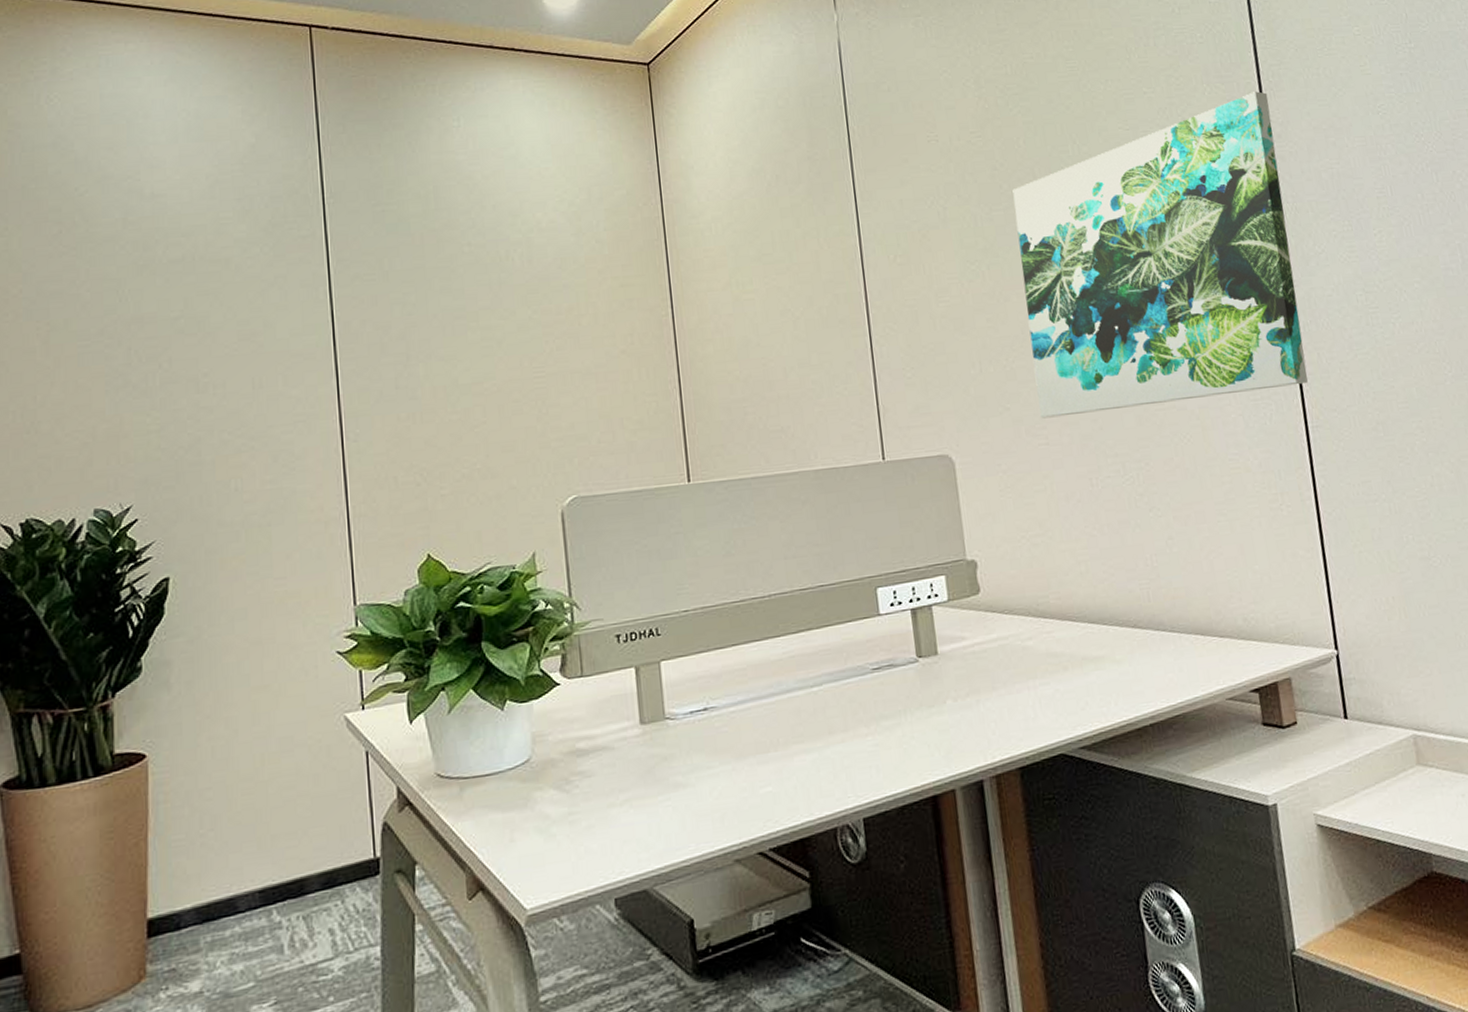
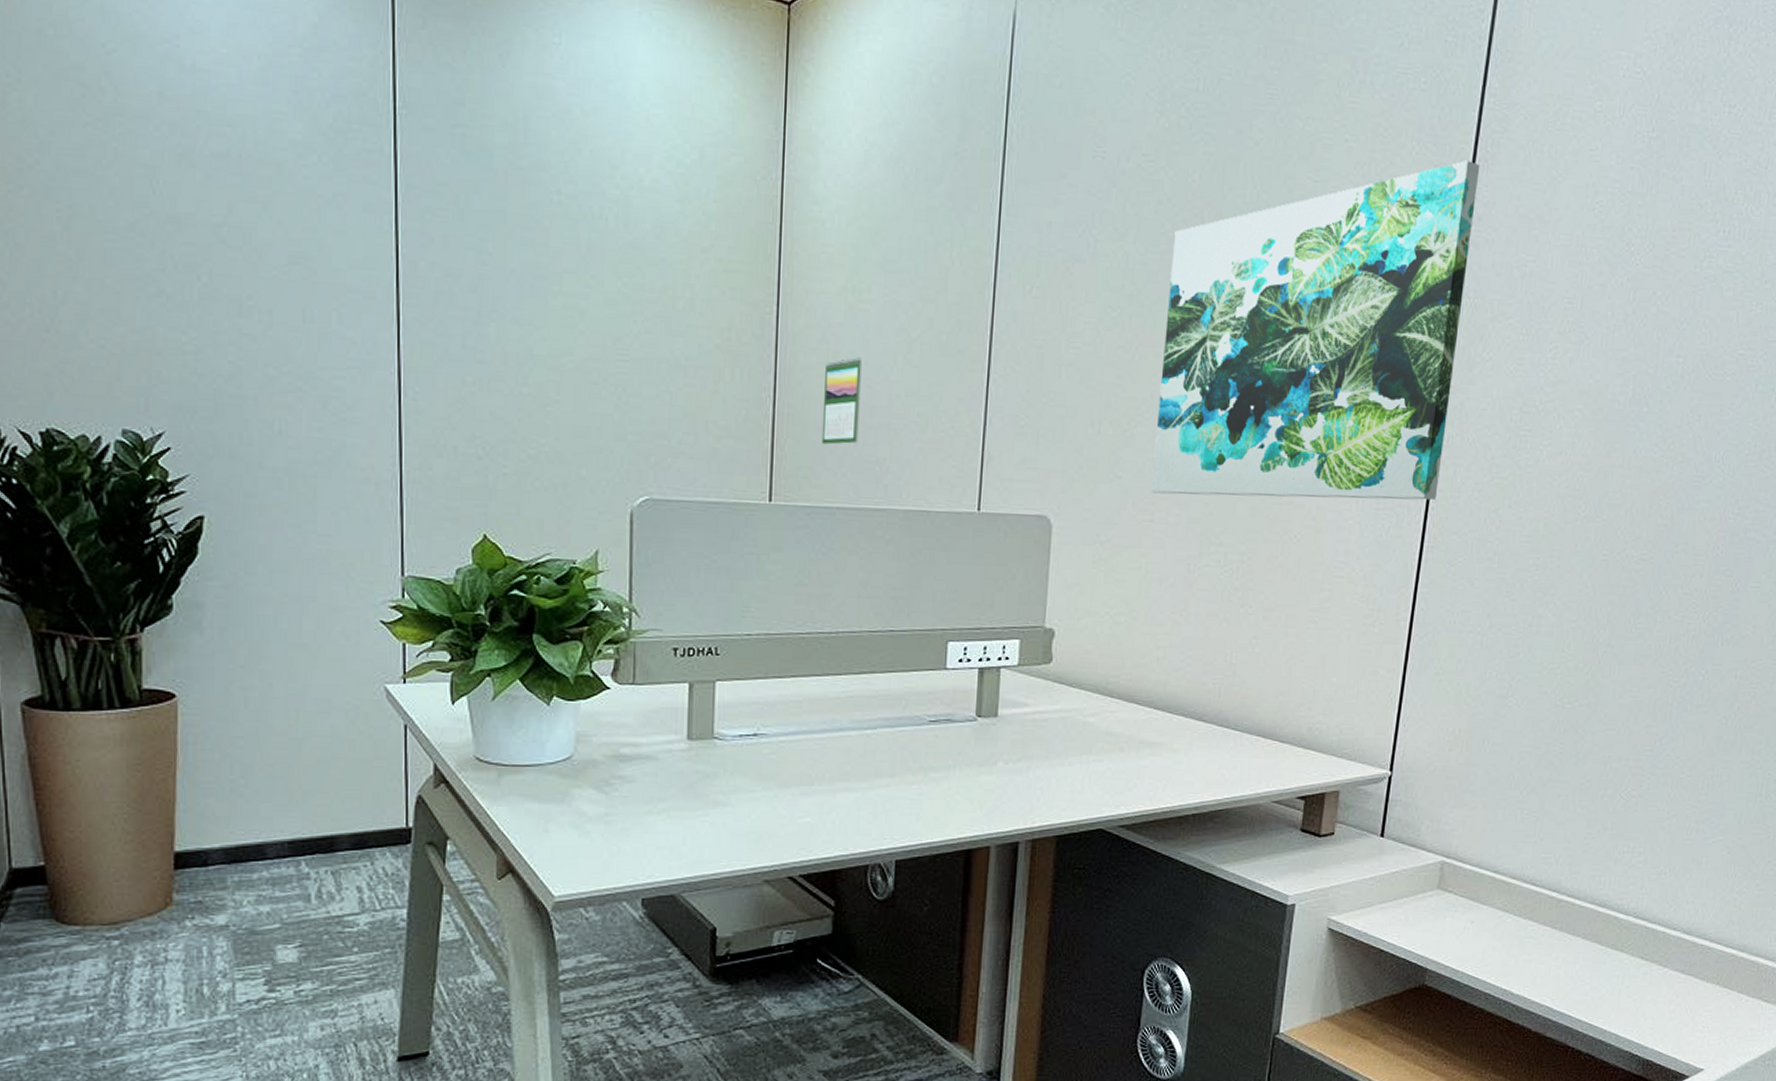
calendar: none [722,341,762,422] -> present [821,357,862,445]

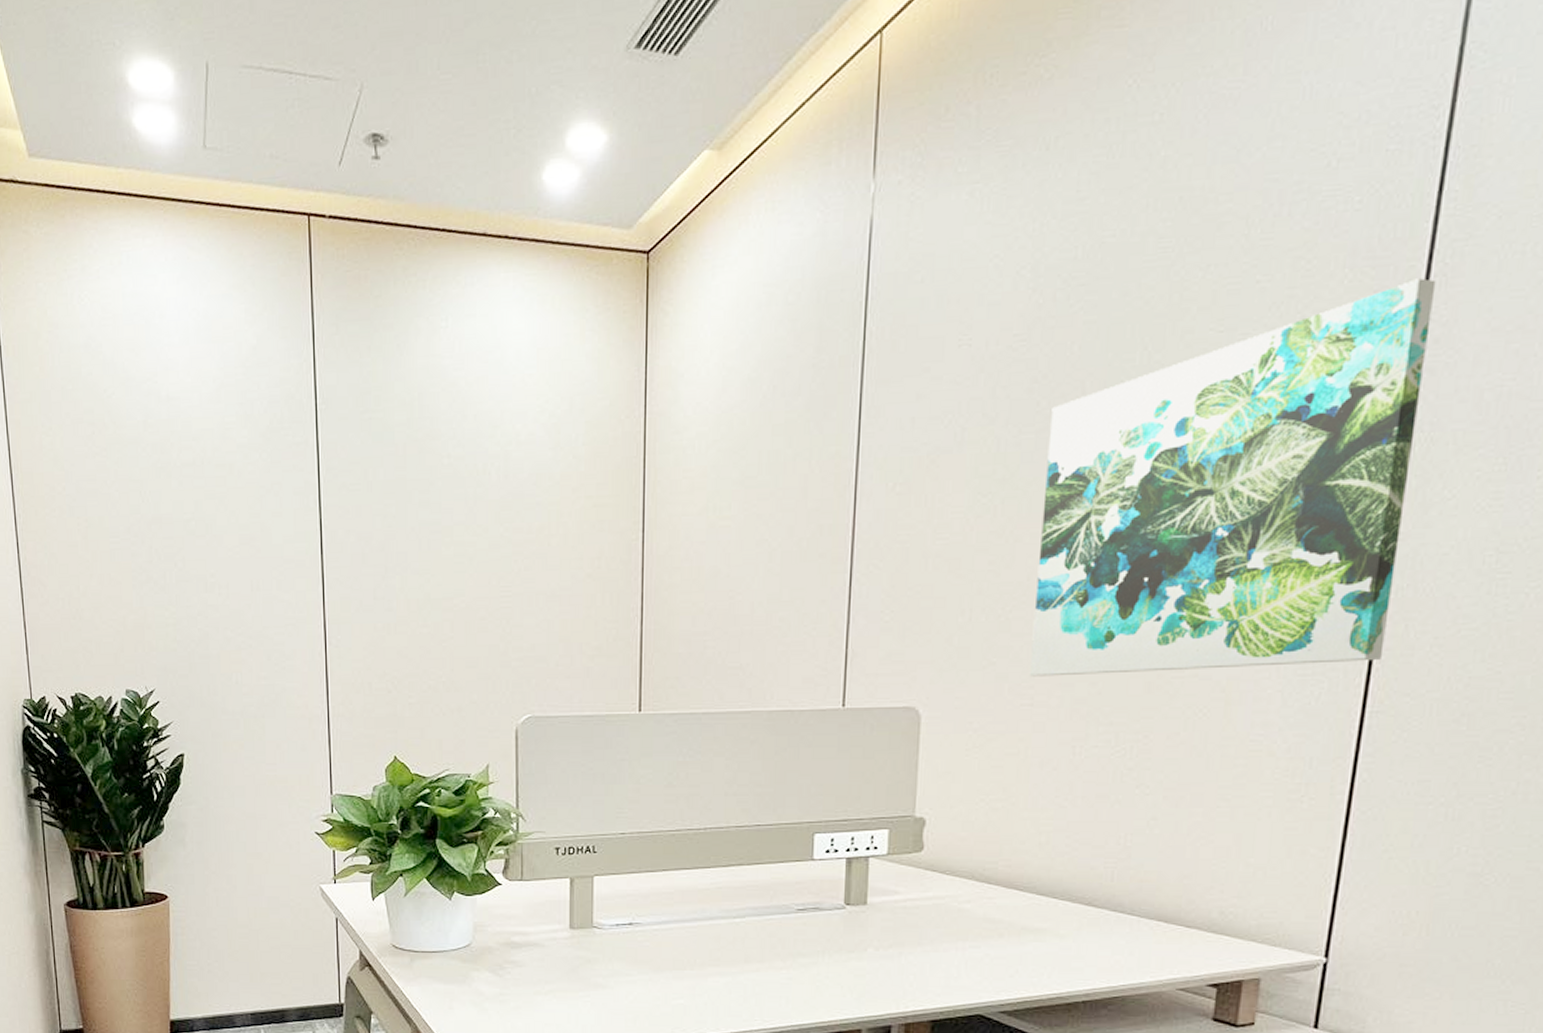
calendar: present [821,357,862,445] -> none [686,571,724,655]

